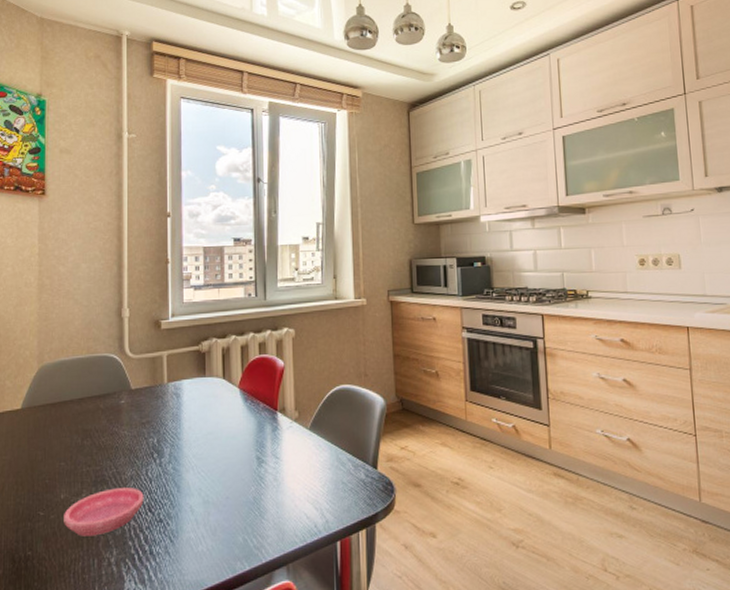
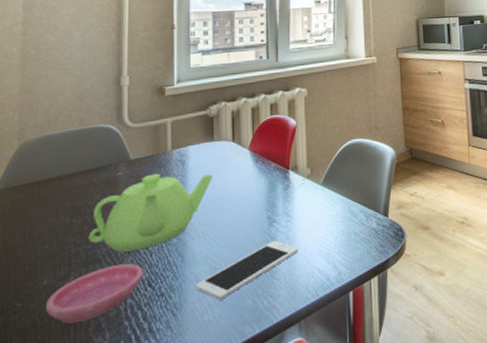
teapot: none [97,404,206,477] -> present [88,173,214,253]
cell phone: none [191,480,286,532] -> present [196,240,298,300]

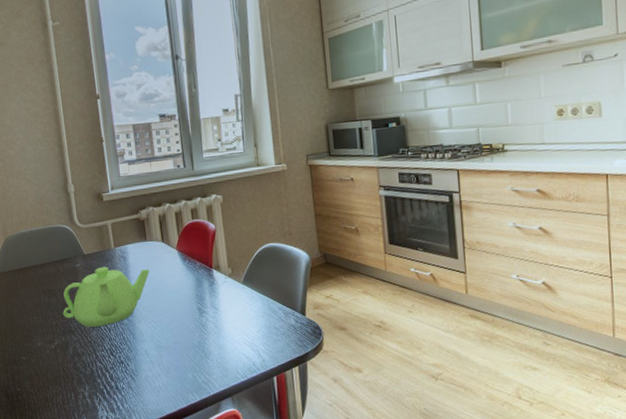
saucer: present [46,263,143,324] -> none [42,336,106,376]
cell phone: present [196,240,298,300] -> none [146,328,227,371]

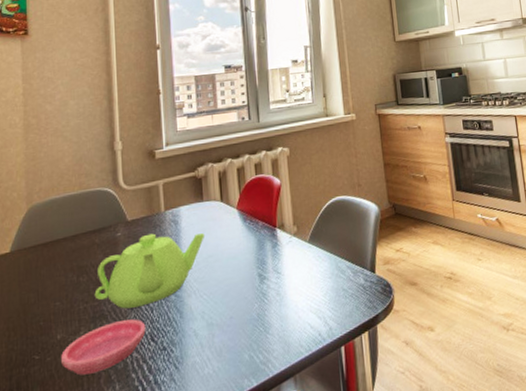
saucer: none [42,336,106,376] -> present [61,319,146,376]

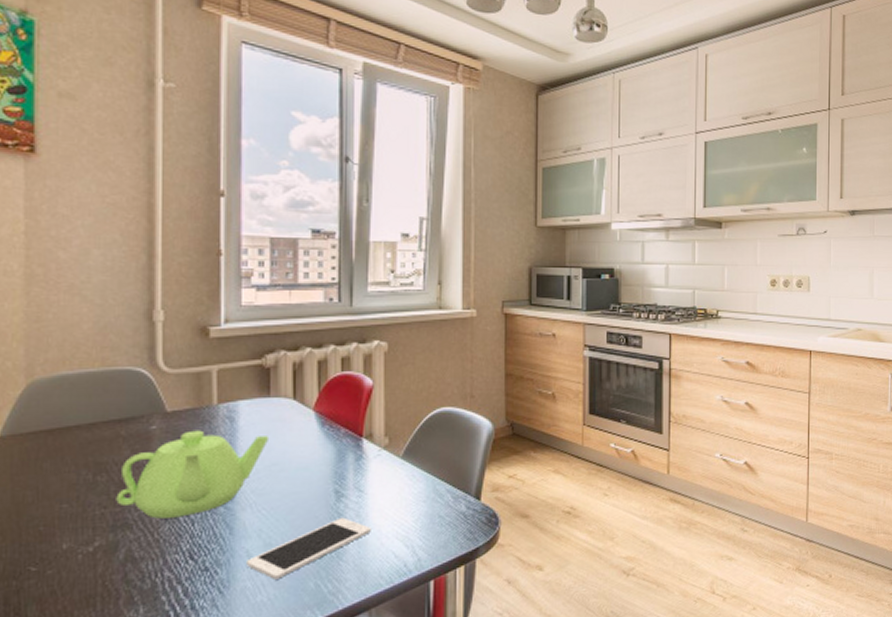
saucer: present [61,319,146,376] -> none [67,532,183,594]
cell phone: none [195,296,290,354] -> present [247,517,371,580]

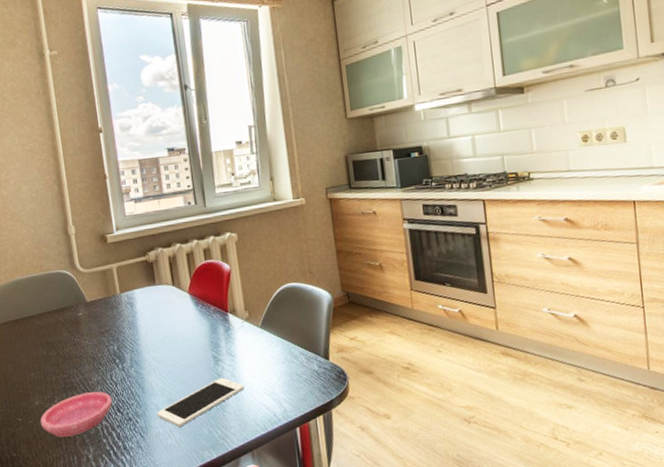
saucer: none [67,532,183,594] -> present [40,391,113,438]
teapot: present [116,430,270,519] -> none [63,314,160,382]

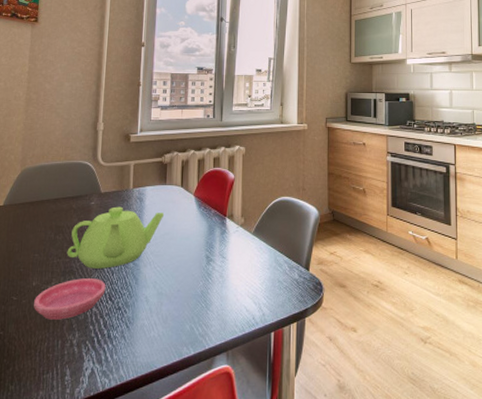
teapot: none [63,314,160,382] -> present [67,206,165,269]
cell phone: present [157,377,245,427] -> none [145,277,230,320]

